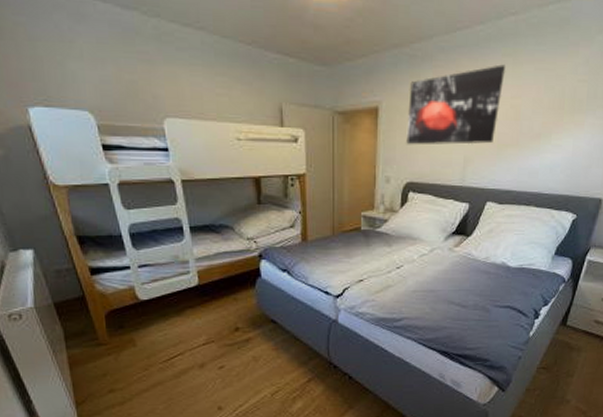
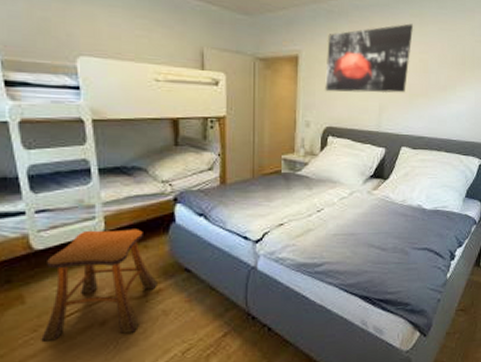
stool: none [151,283,247,379] -> present [41,229,157,342]

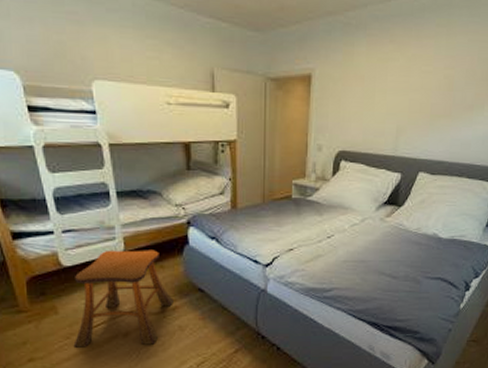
wall art: present [325,23,413,94] -> none [339,35,439,115]

